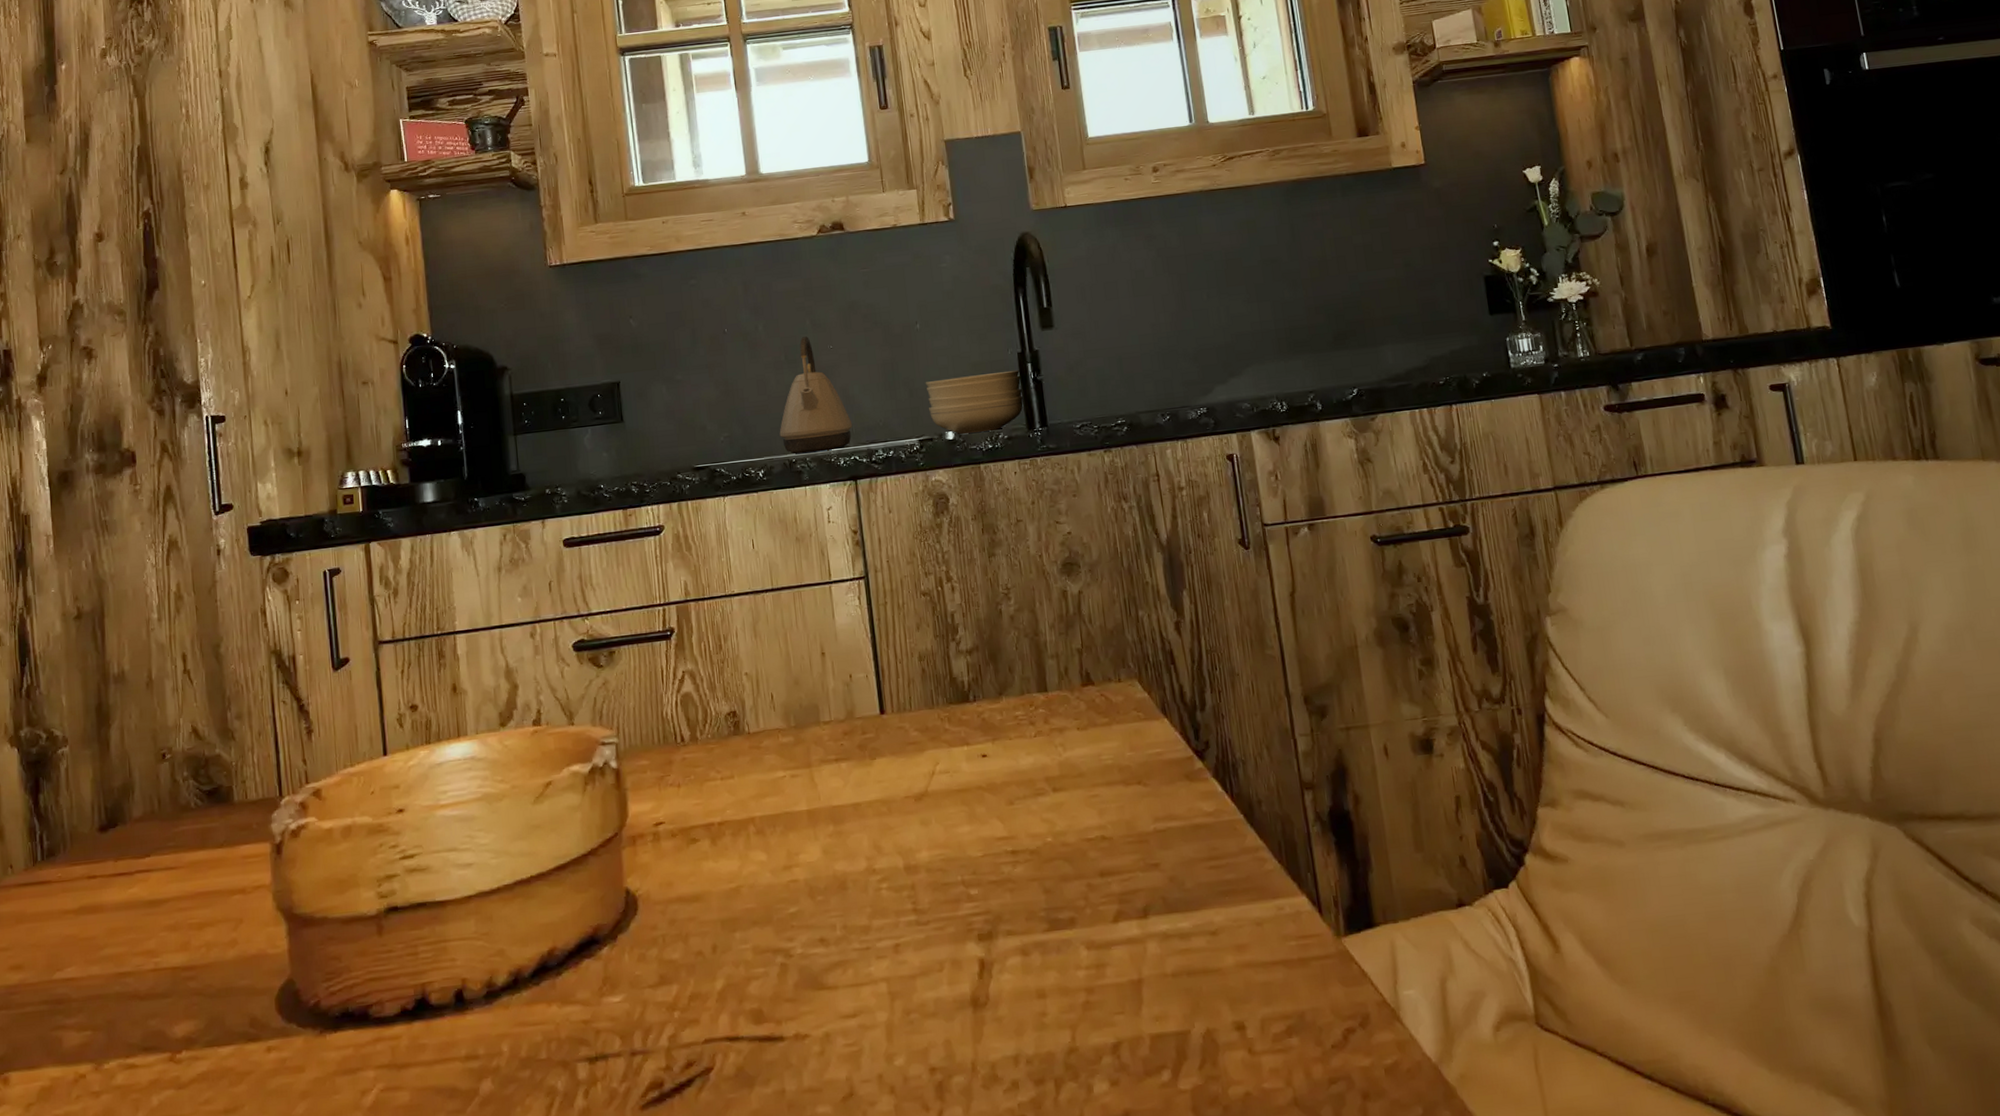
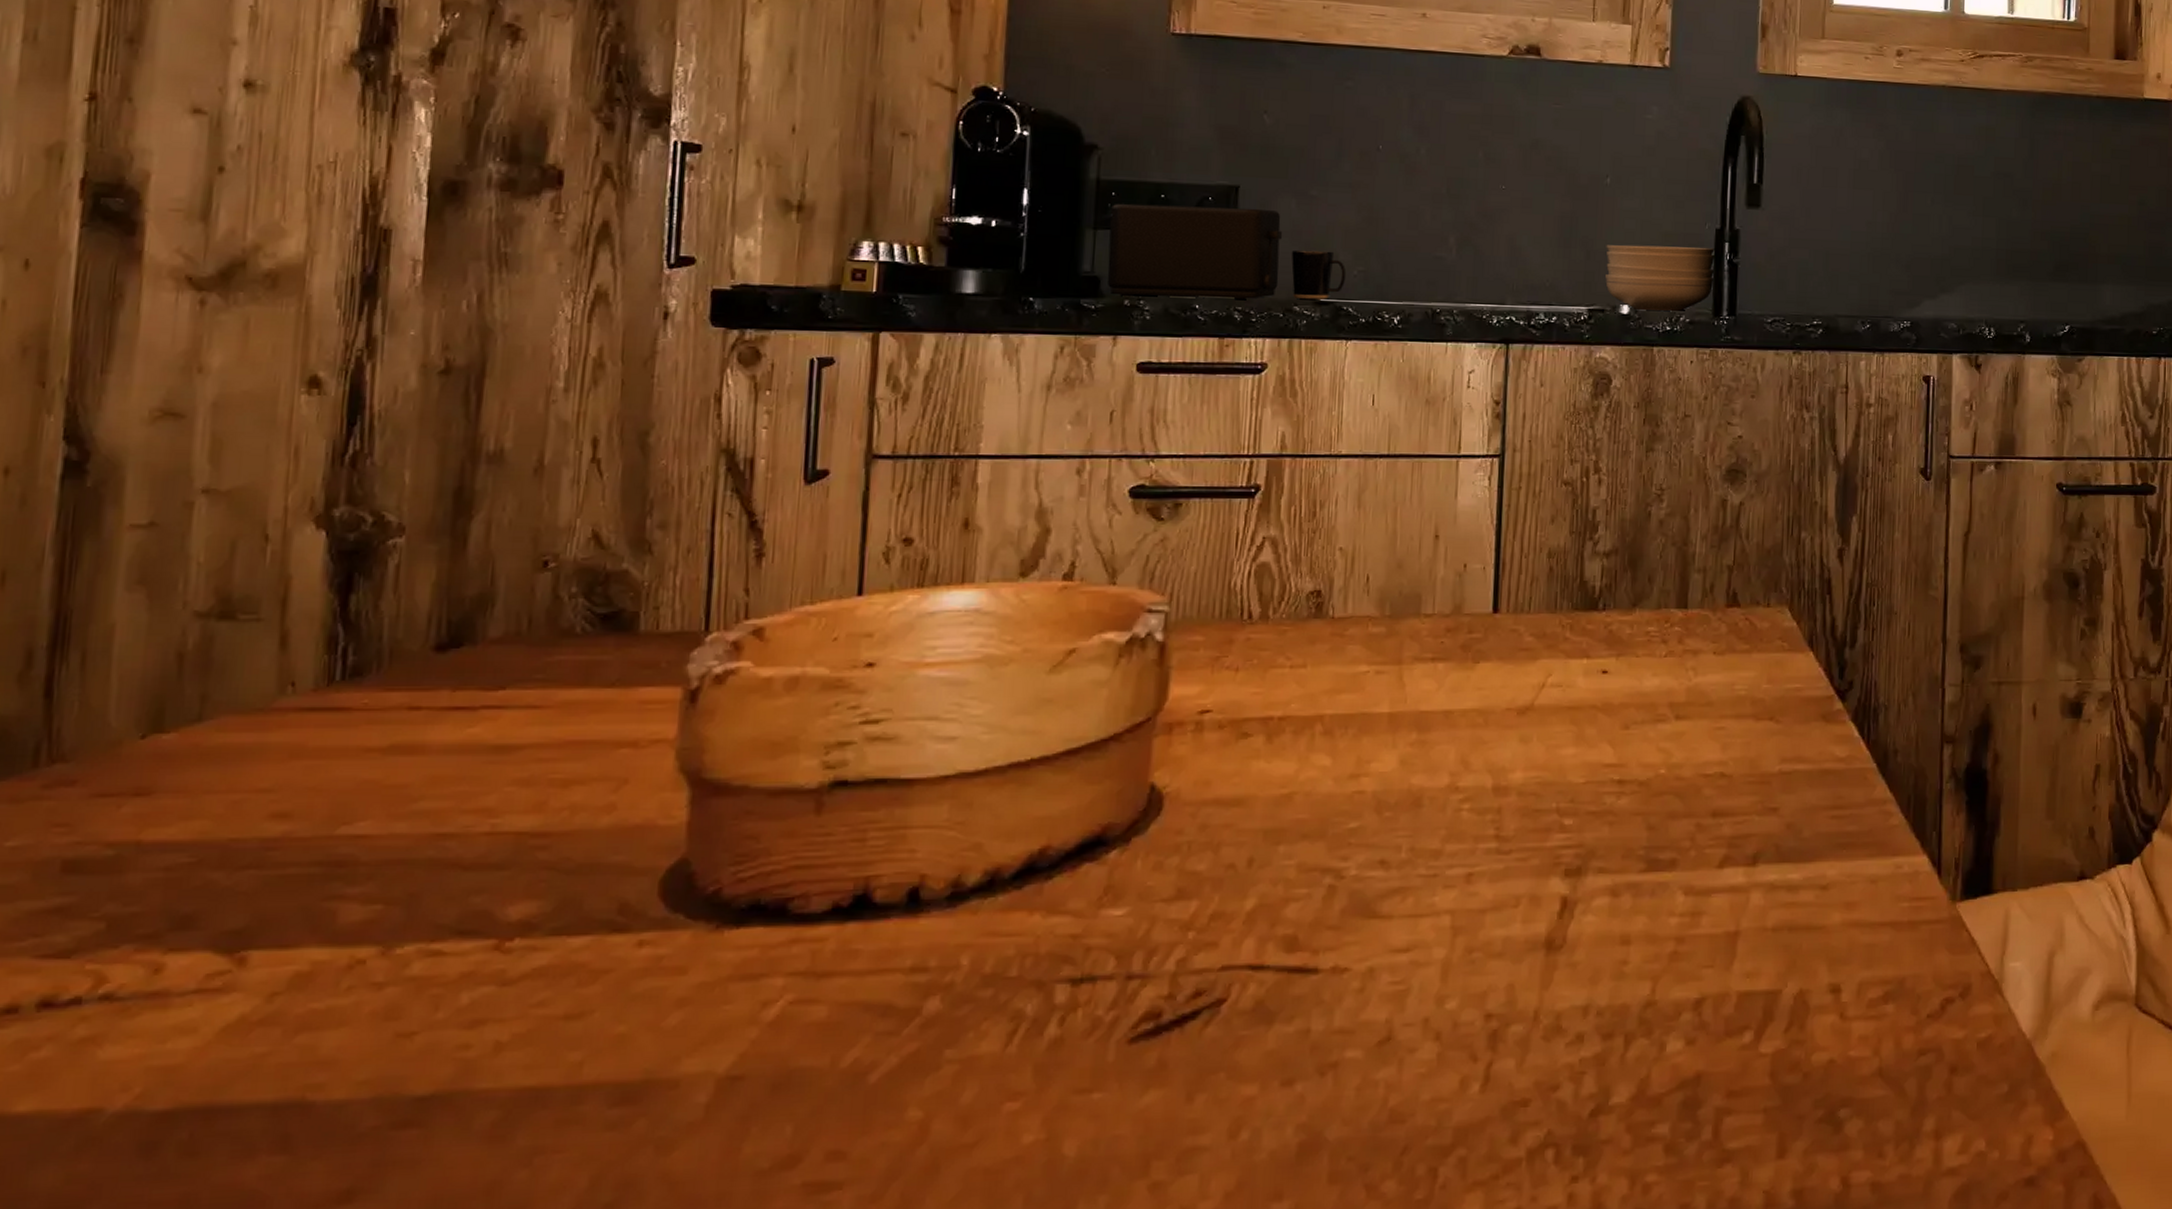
toaster: none [524,397,663,487] -> present [1107,203,1283,300]
mug: none [668,423,715,468] -> present [1291,250,1347,300]
kettle: present [779,336,853,454] -> none [1425,170,1515,305]

